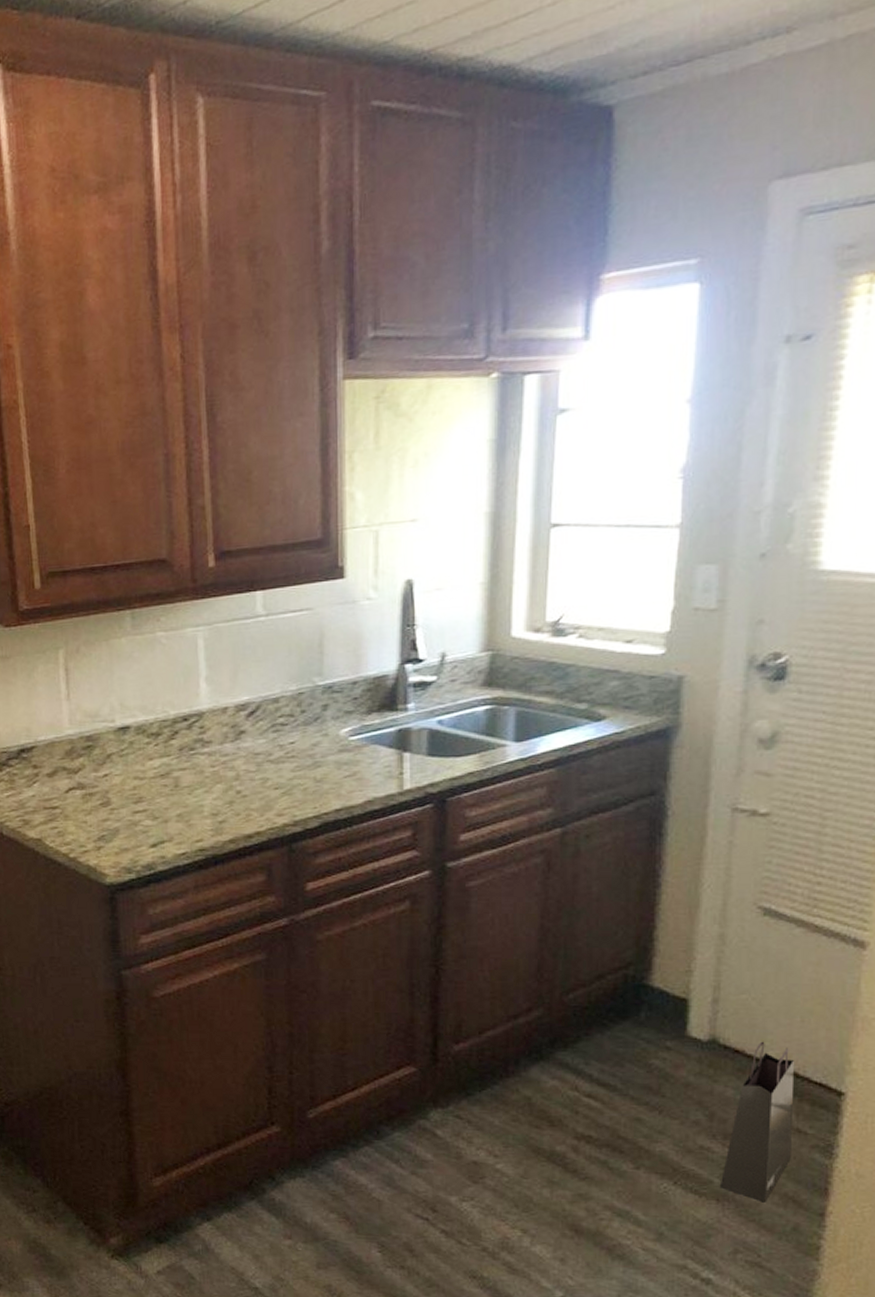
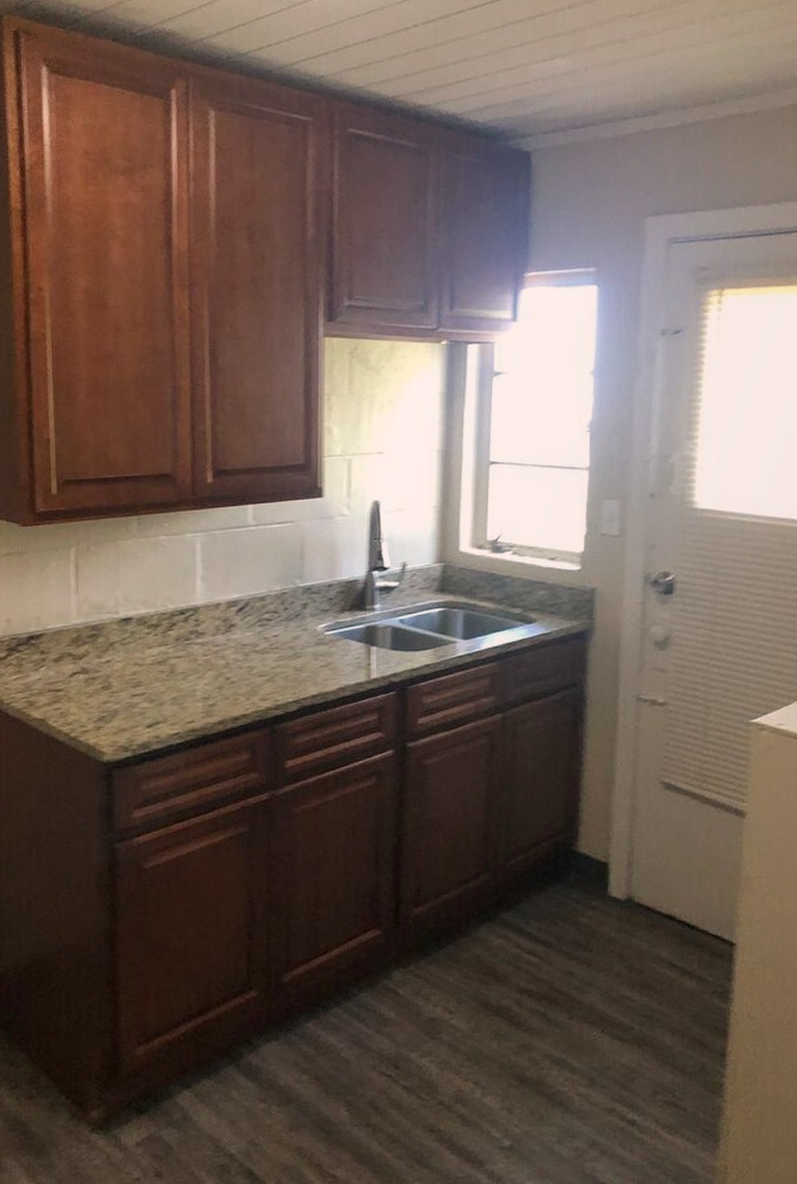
shopping bag: present [719,1041,795,1203] -> none [639,899,696,1046]

